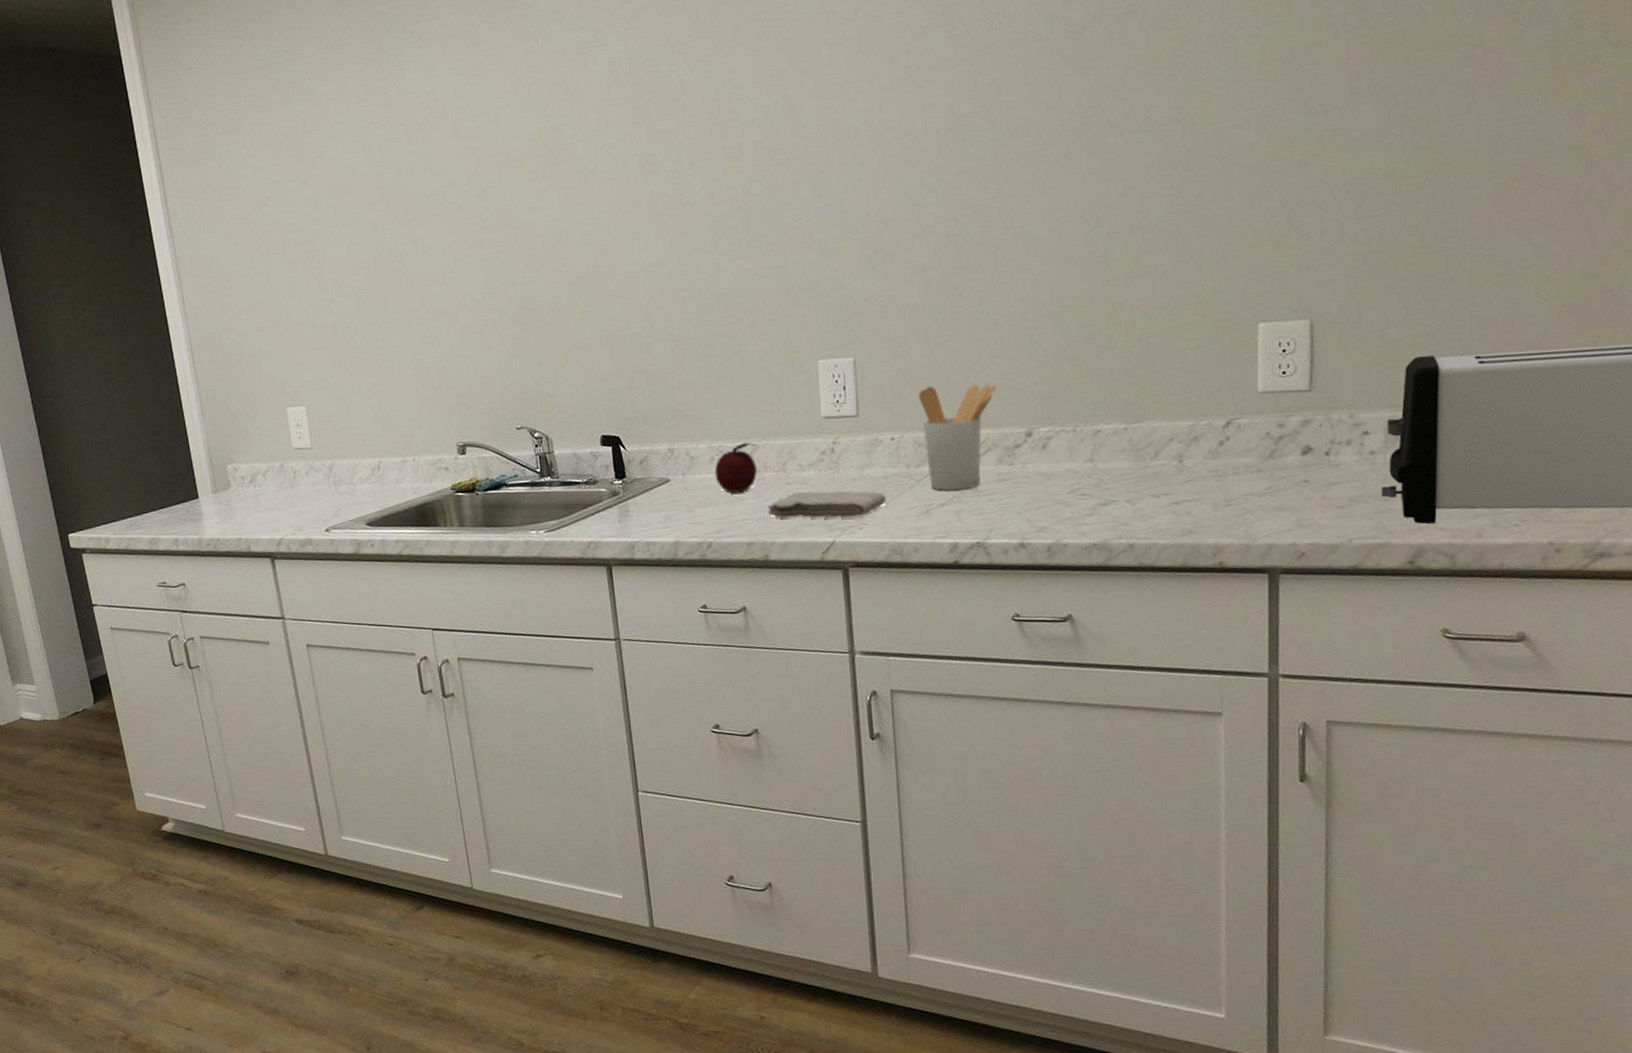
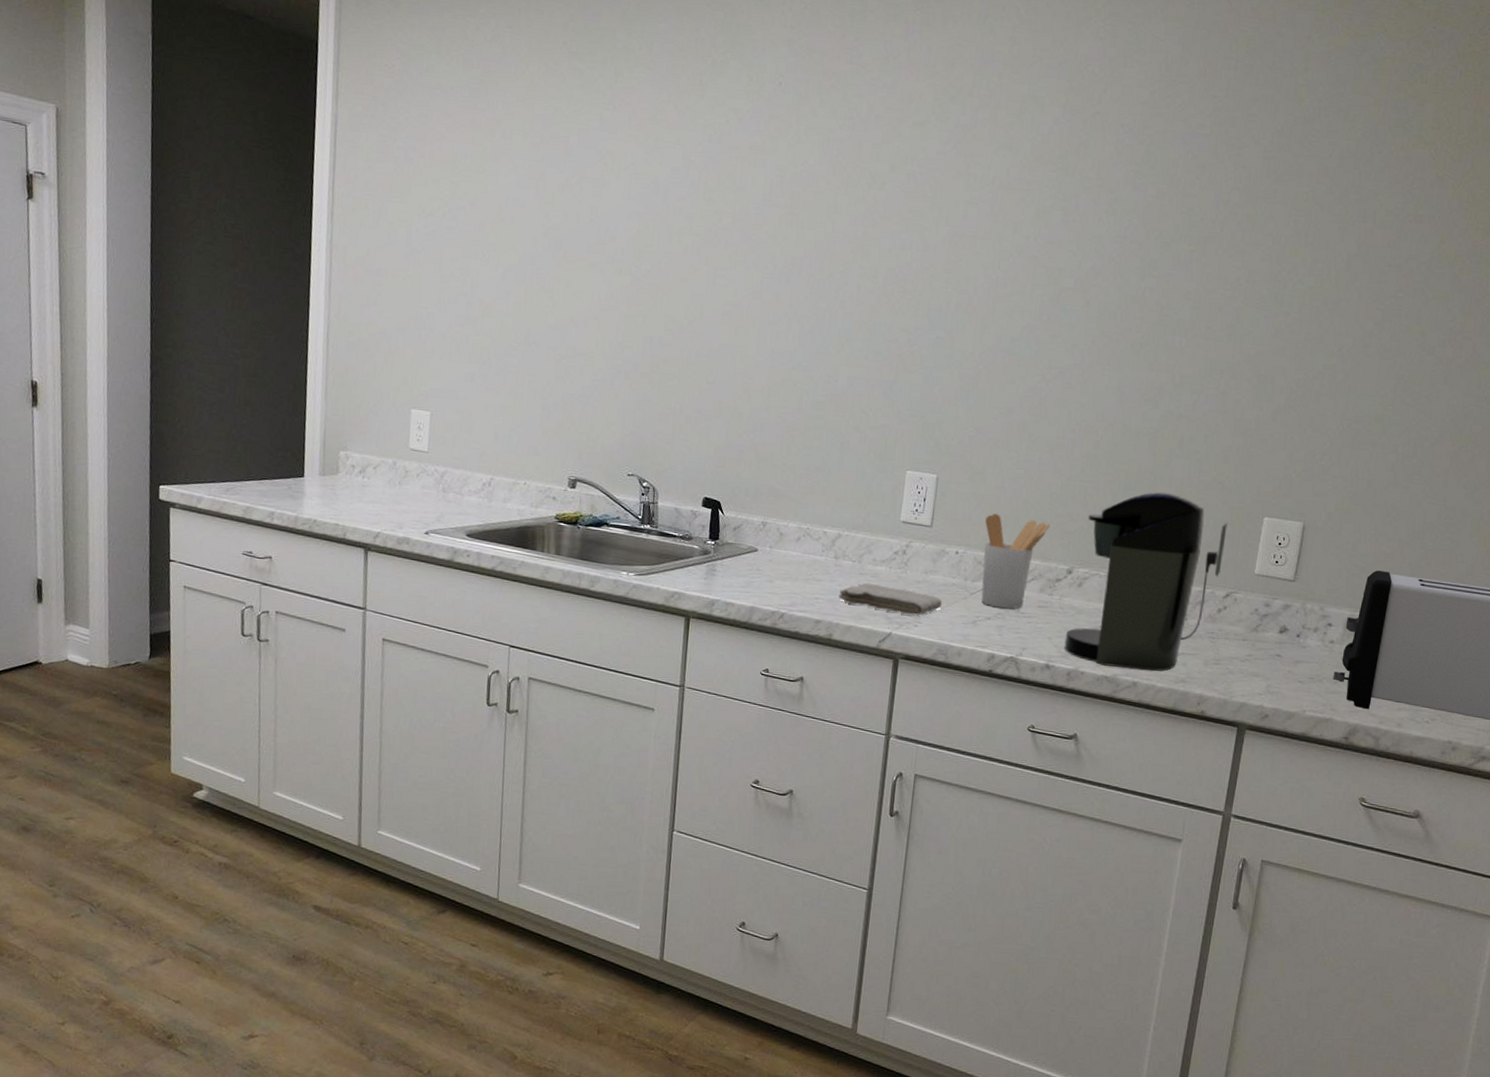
fruit: present [714,442,758,494] -> none [798,529,838,574]
coffee maker: none [1037,319,1215,533] -> present [1064,491,1228,672]

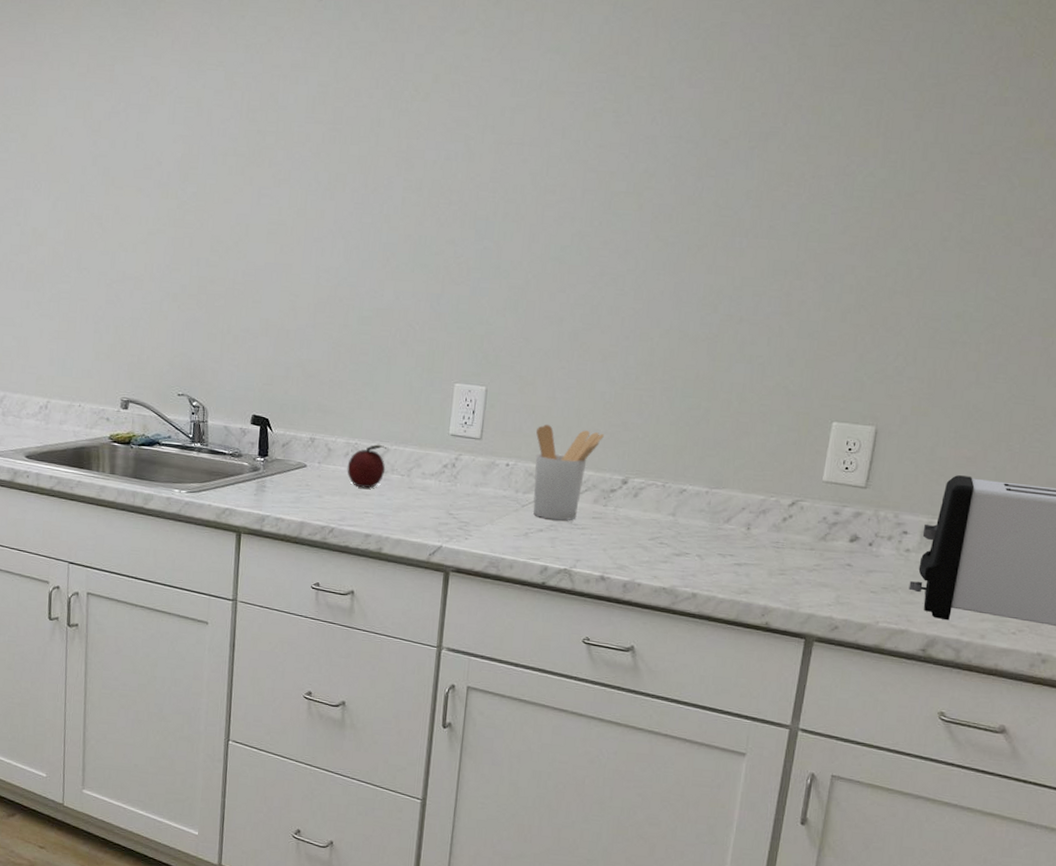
fruit: none [798,529,838,574] -> present [347,444,386,489]
washcloth: present [838,582,942,616] -> none [388,496,493,529]
coffee maker: present [1064,491,1228,672] -> none [619,398,793,583]

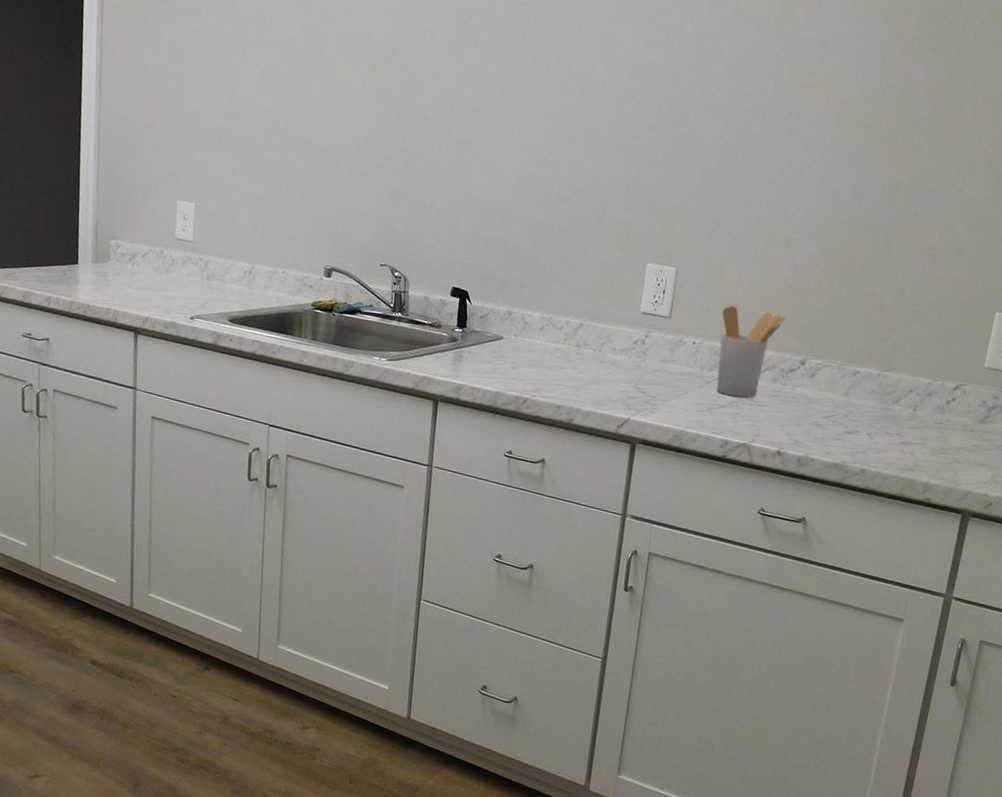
fruit: present [347,444,386,489] -> none [541,319,580,362]

